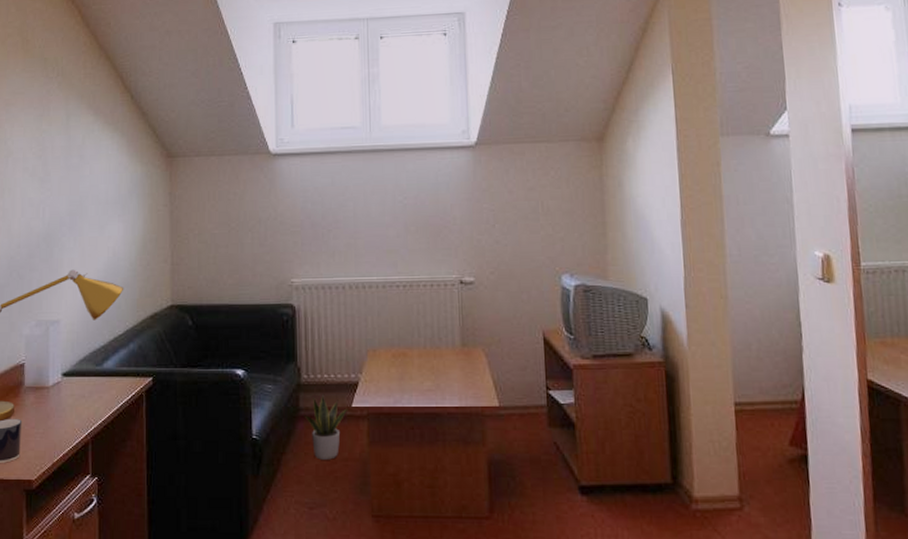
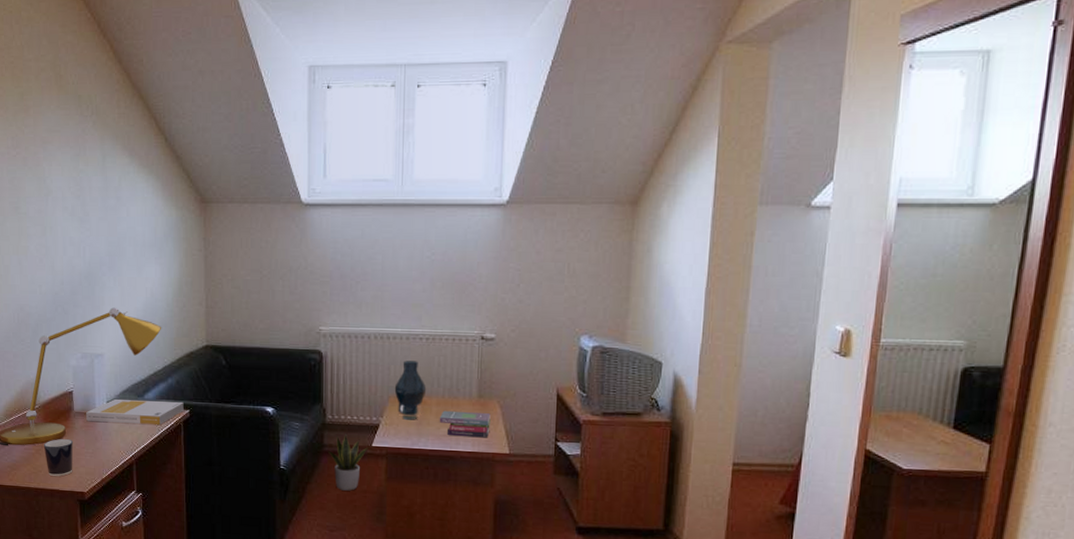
book: none [38,368,146,397] -> present [86,398,184,426]
vase: none [373,310,407,375] -> present [394,360,427,420]
books: none [422,362,477,391] -> present [439,410,491,438]

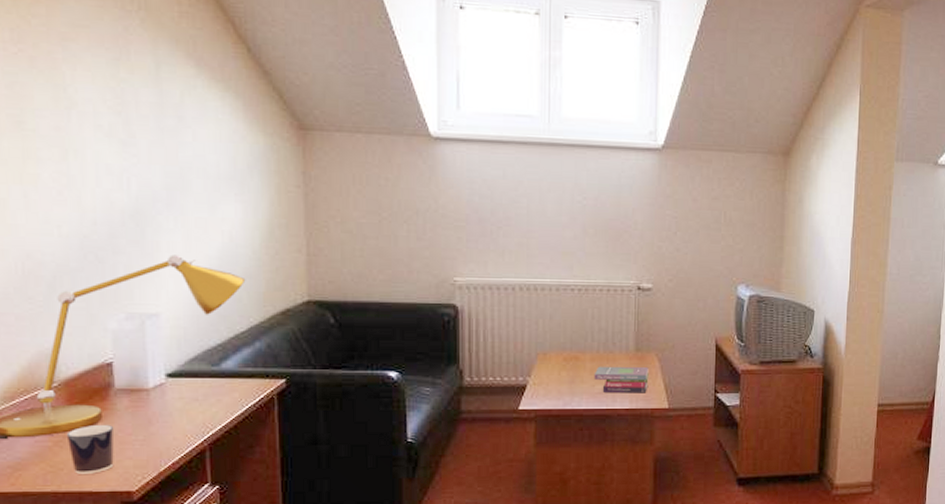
book: present [86,398,184,426] -> none [134,369,278,401]
potted plant: present [327,433,369,491] -> none [466,397,515,461]
vase: present [394,360,427,420] -> none [543,314,580,378]

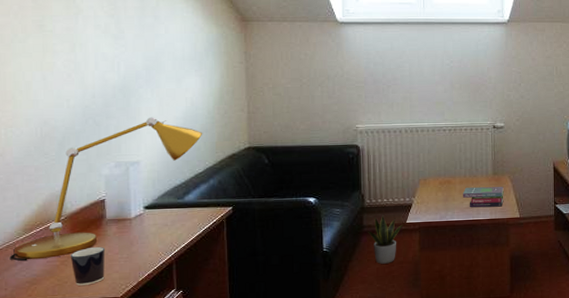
potted plant: none [466,397,515,461] -> present [367,214,404,264]

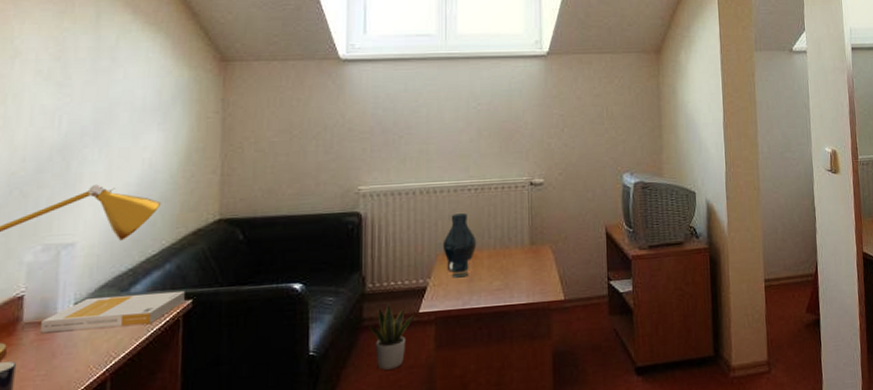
book: none [120,200,226,228] -> present [41,290,185,334]
vase: none [424,149,451,198] -> present [442,213,477,278]
books: present [462,186,504,208] -> none [491,260,544,289]

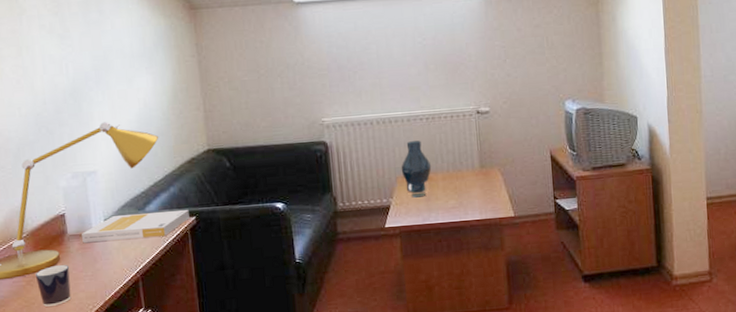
potted plant: present [367,302,415,370] -> none [342,218,382,275]

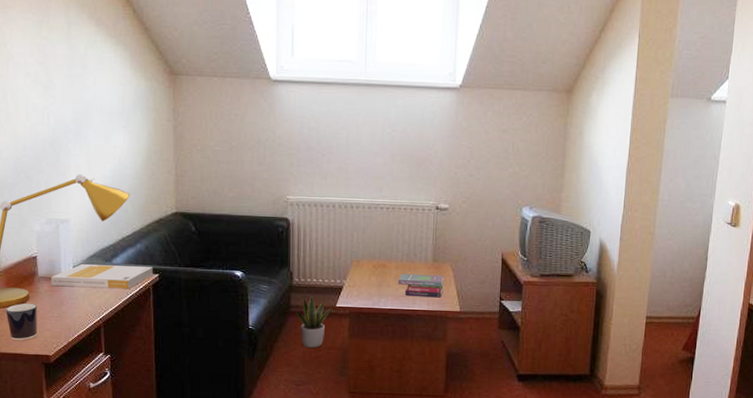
potted plant: none [342,218,382,275] -> present [294,295,333,348]
vase: present [401,140,432,198] -> none [357,228,387,282]
books: none [446,181,495,207] -> present [398,273,444,298]

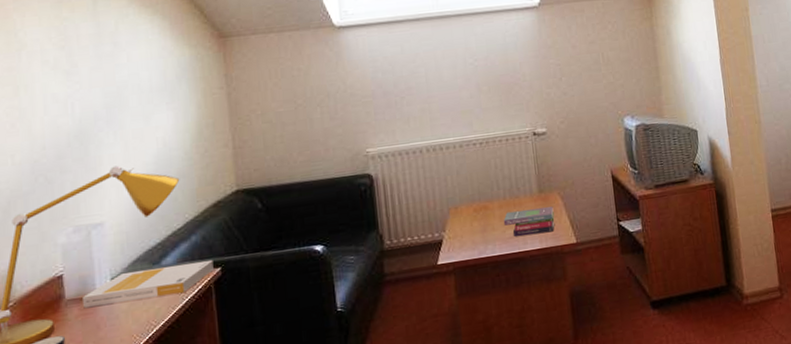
potted plant: present [294,295,333,348] -> none [389,256,434,321]

